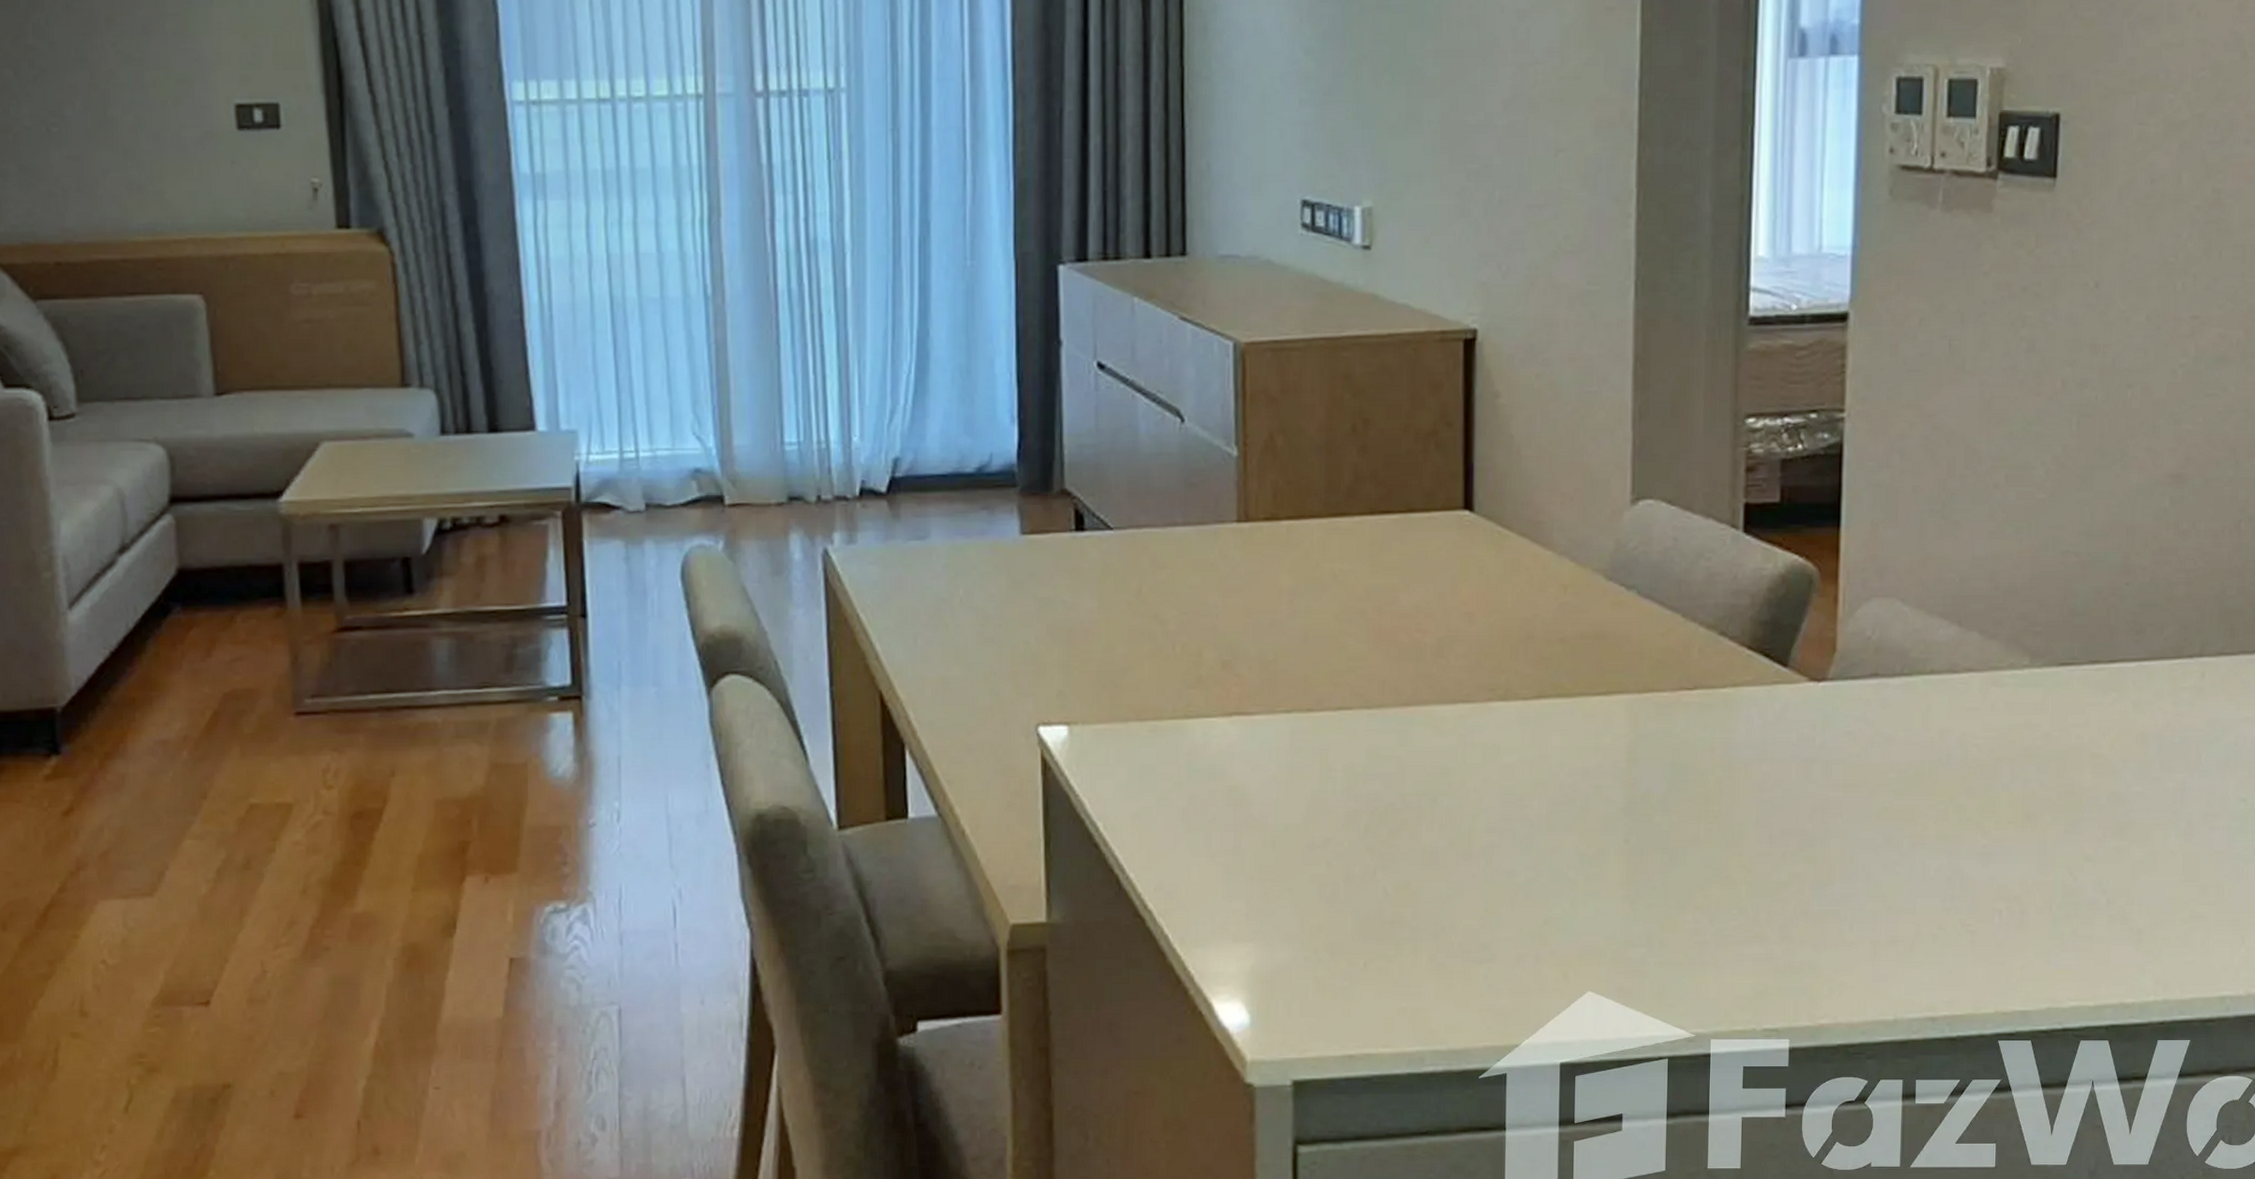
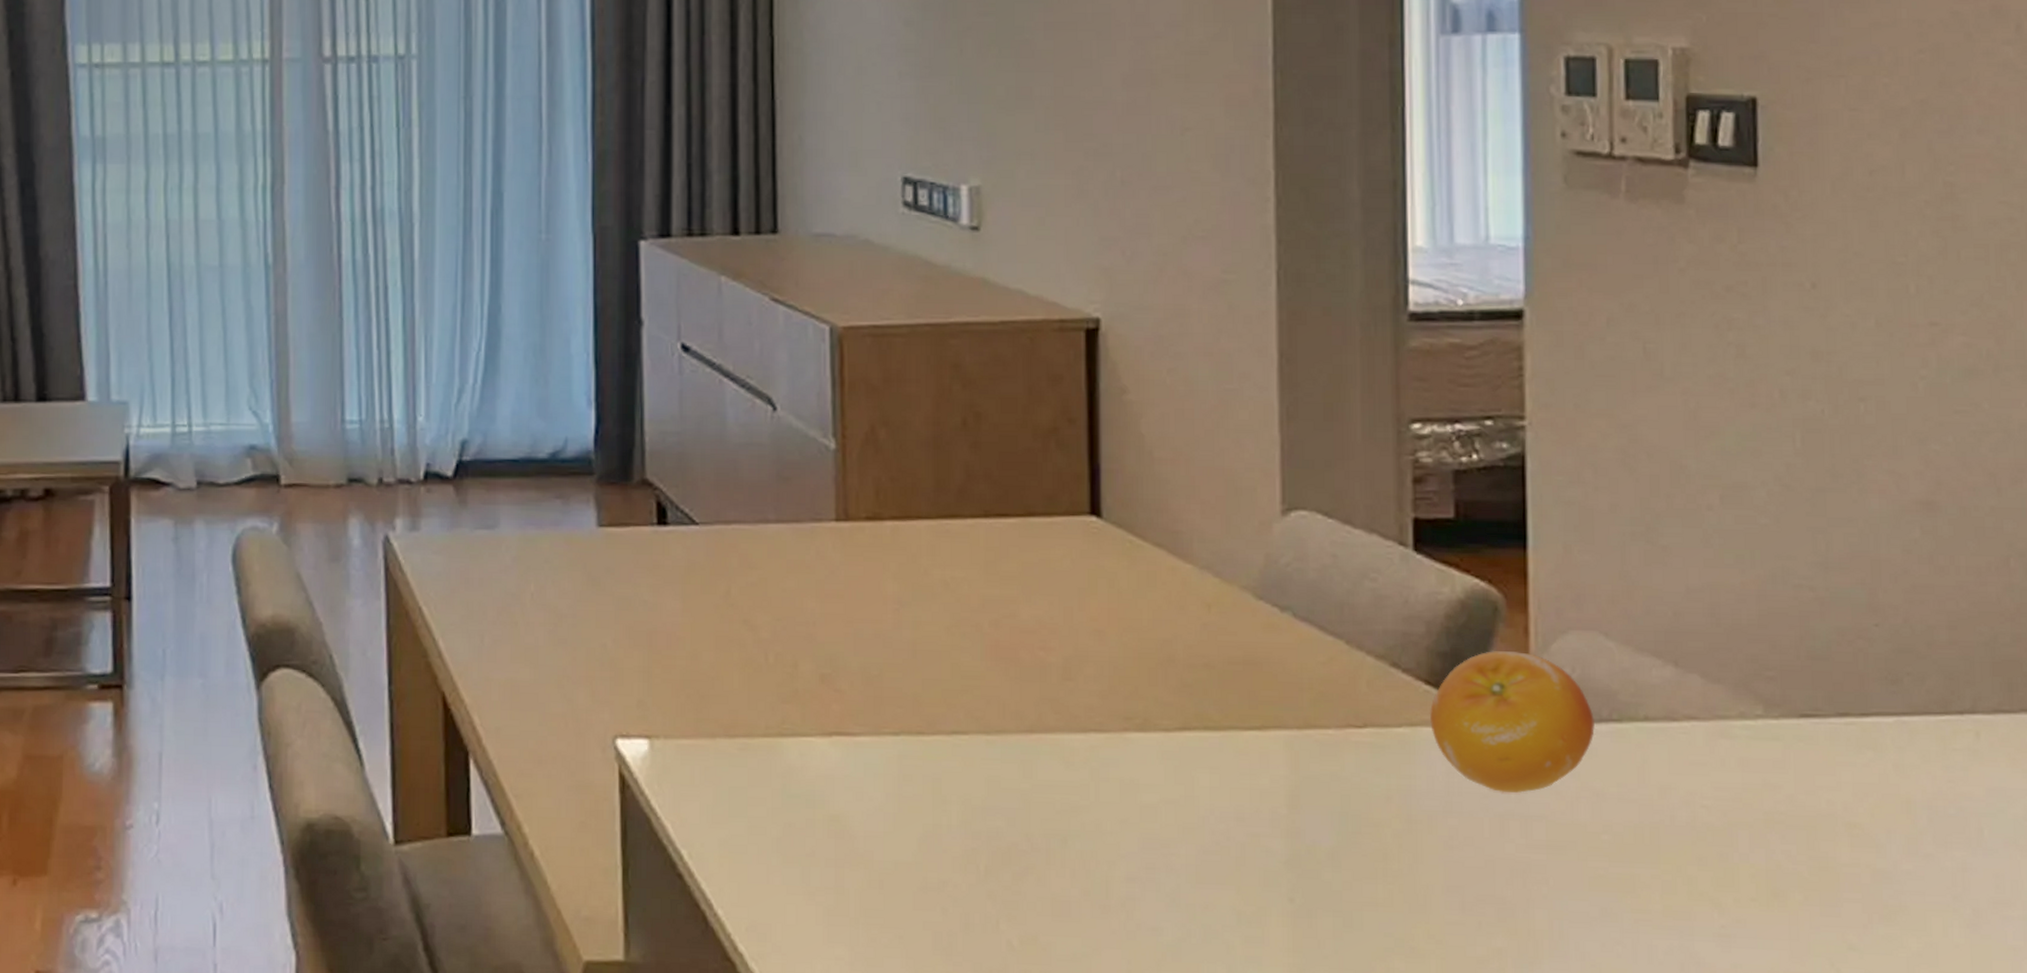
fruit: none [1750,618,1889,741] -> present [1429,651,1595,793]

